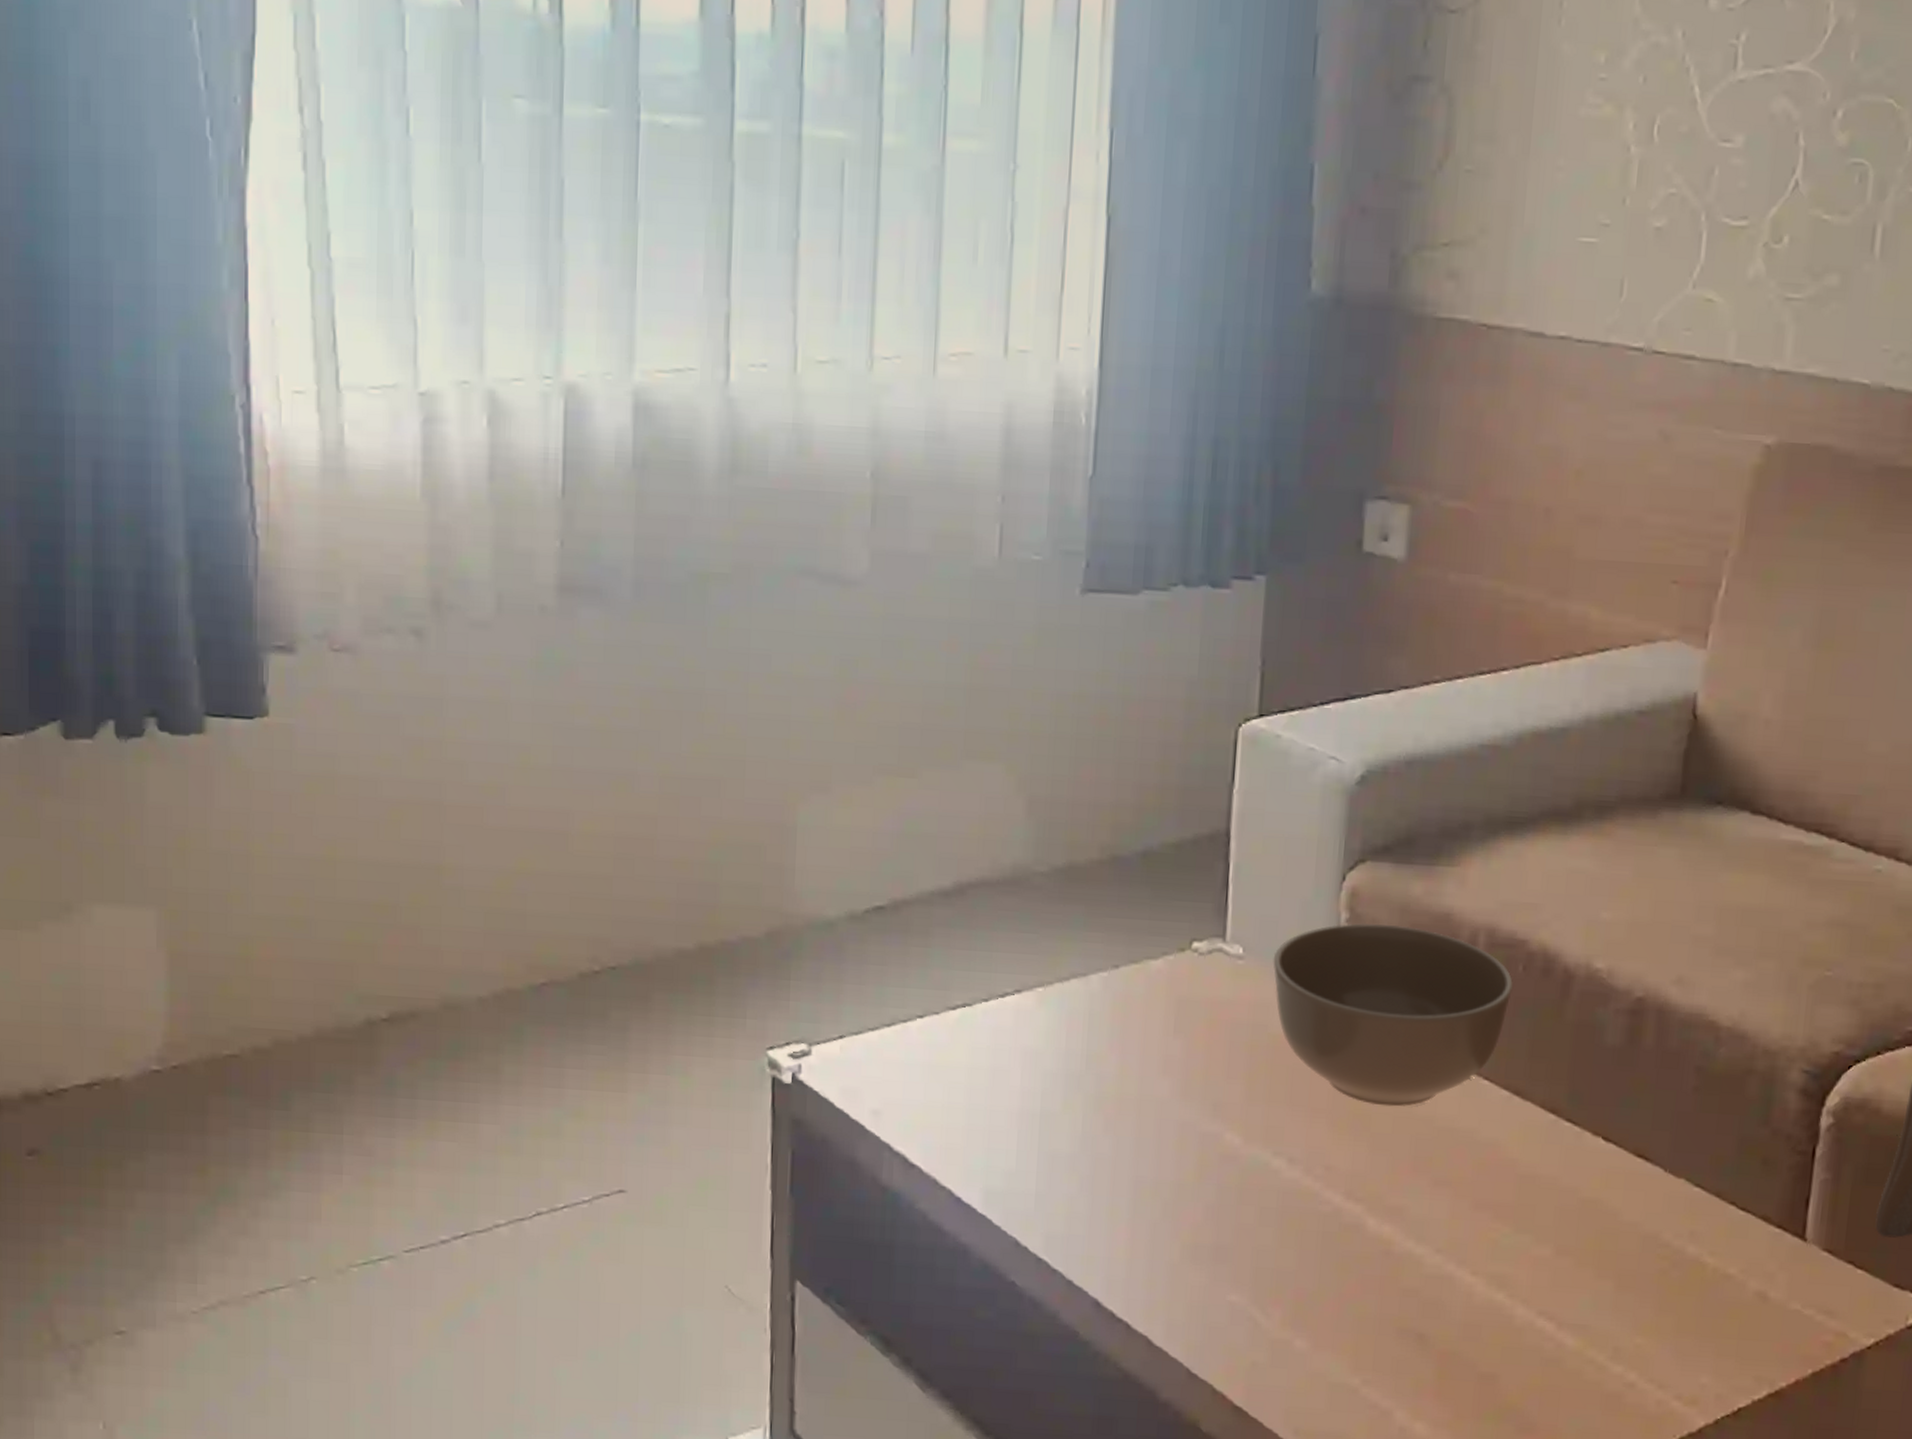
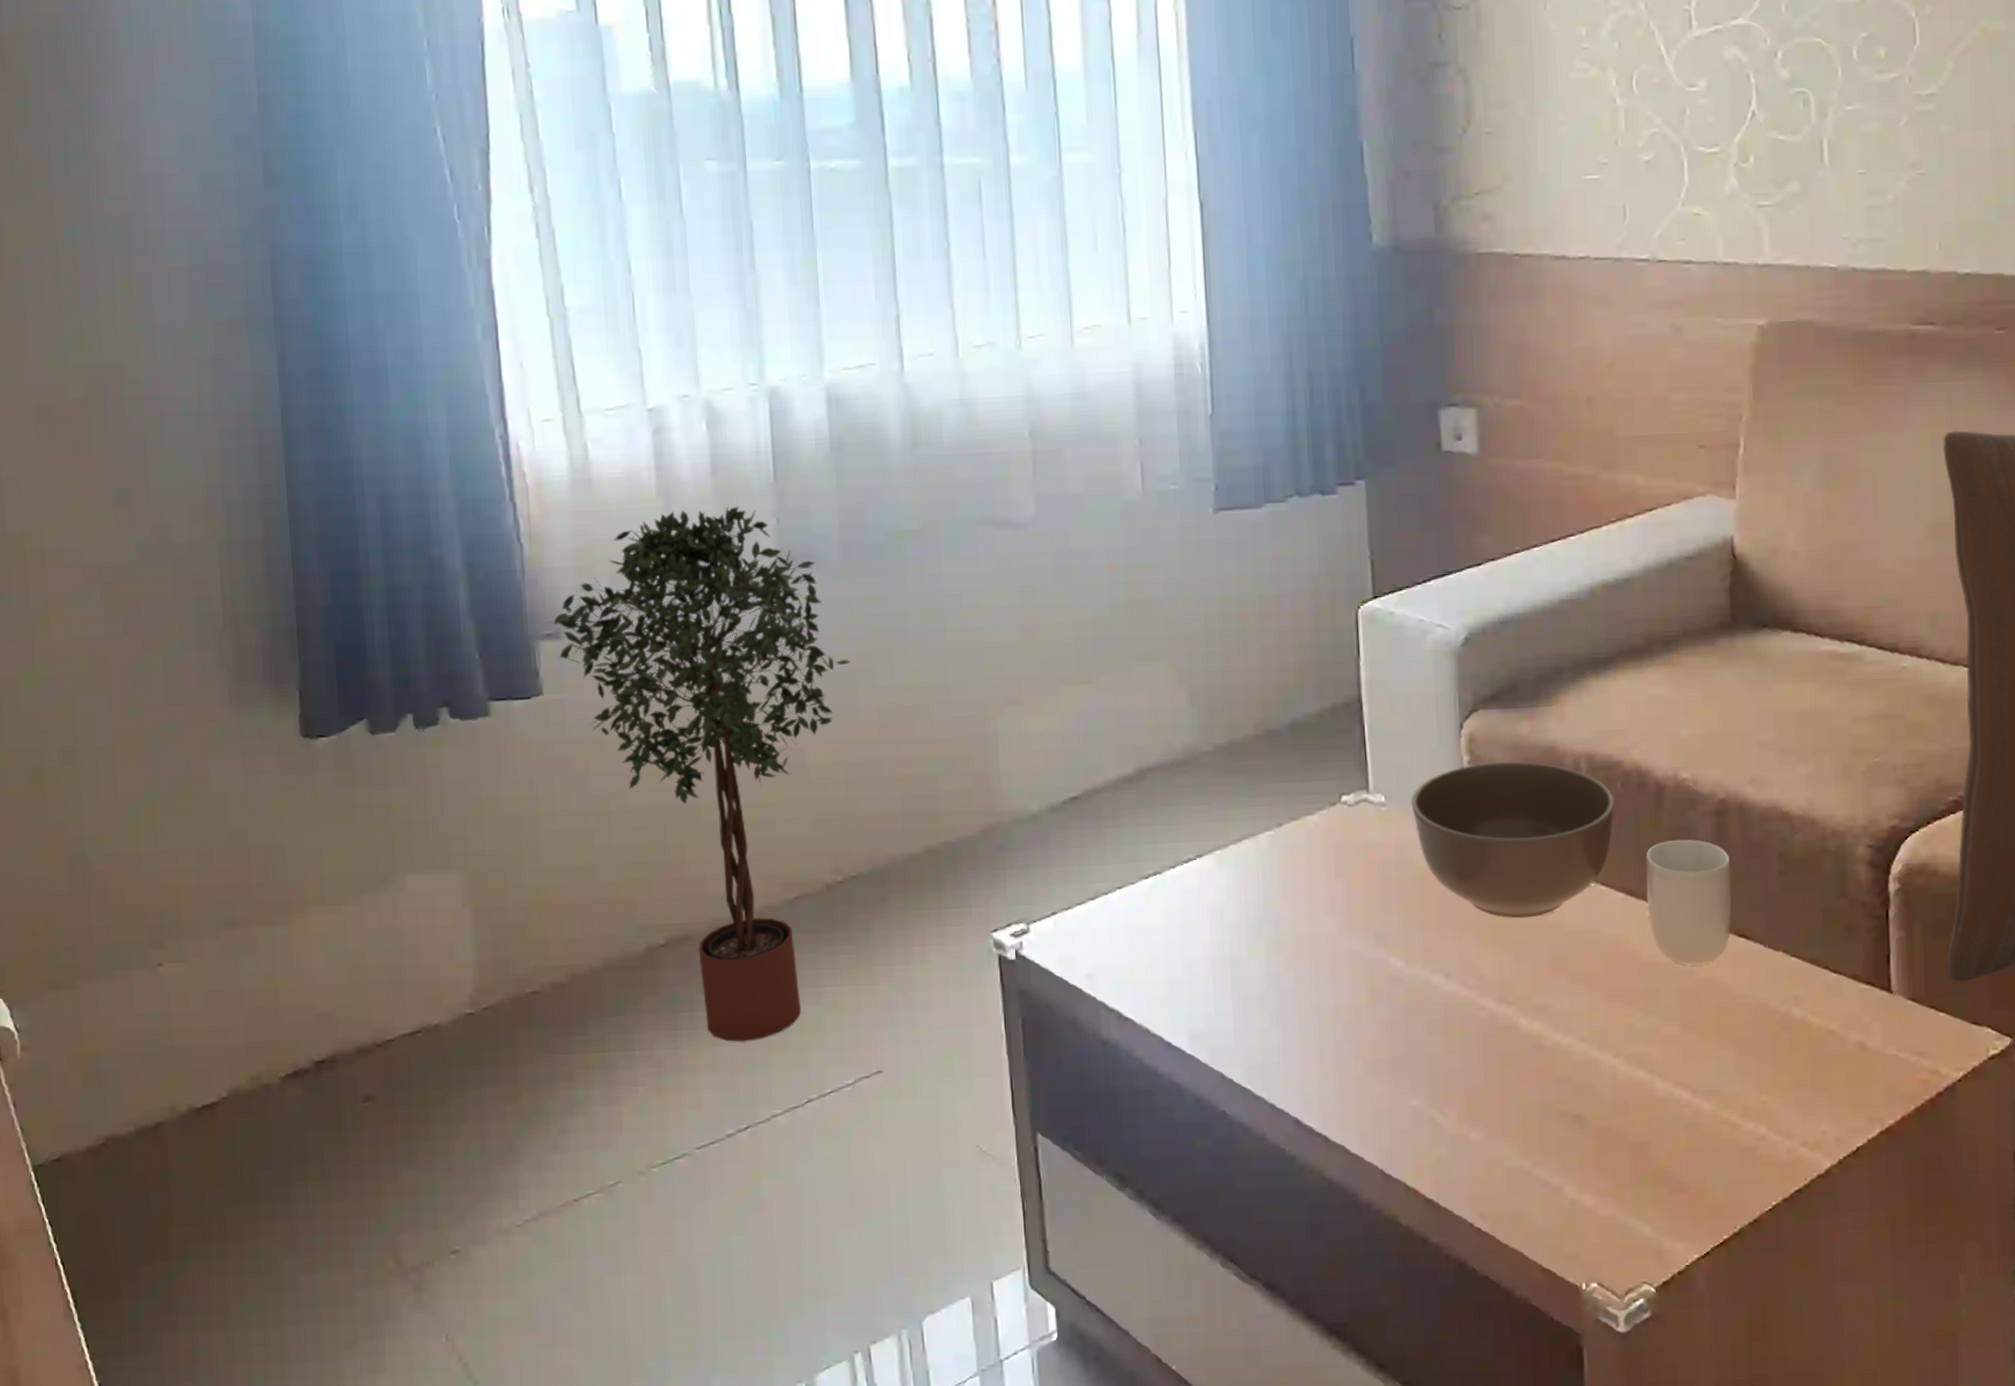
potted tree: none [276,518,633,1140] -> present [544,506,850,1042]
cup: none [1533,1037,1640,1183] -> present [1645,839,1733,965]

